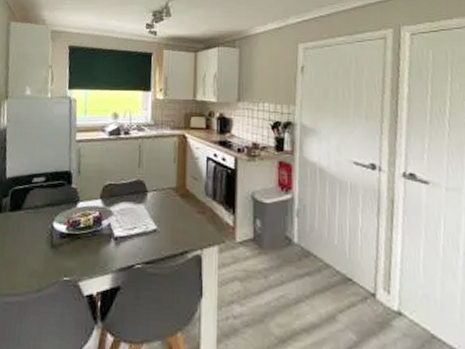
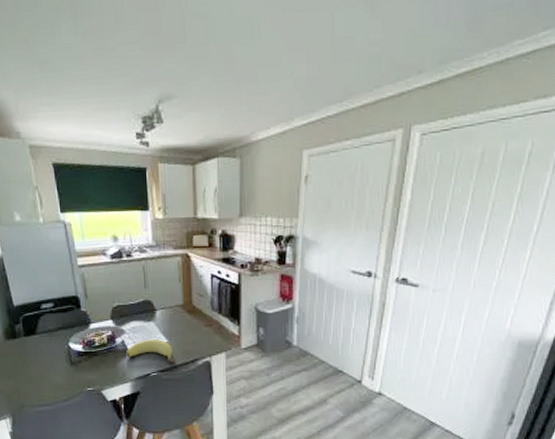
banana: none [111,224,162,254] -> present [126,339,174,363]

